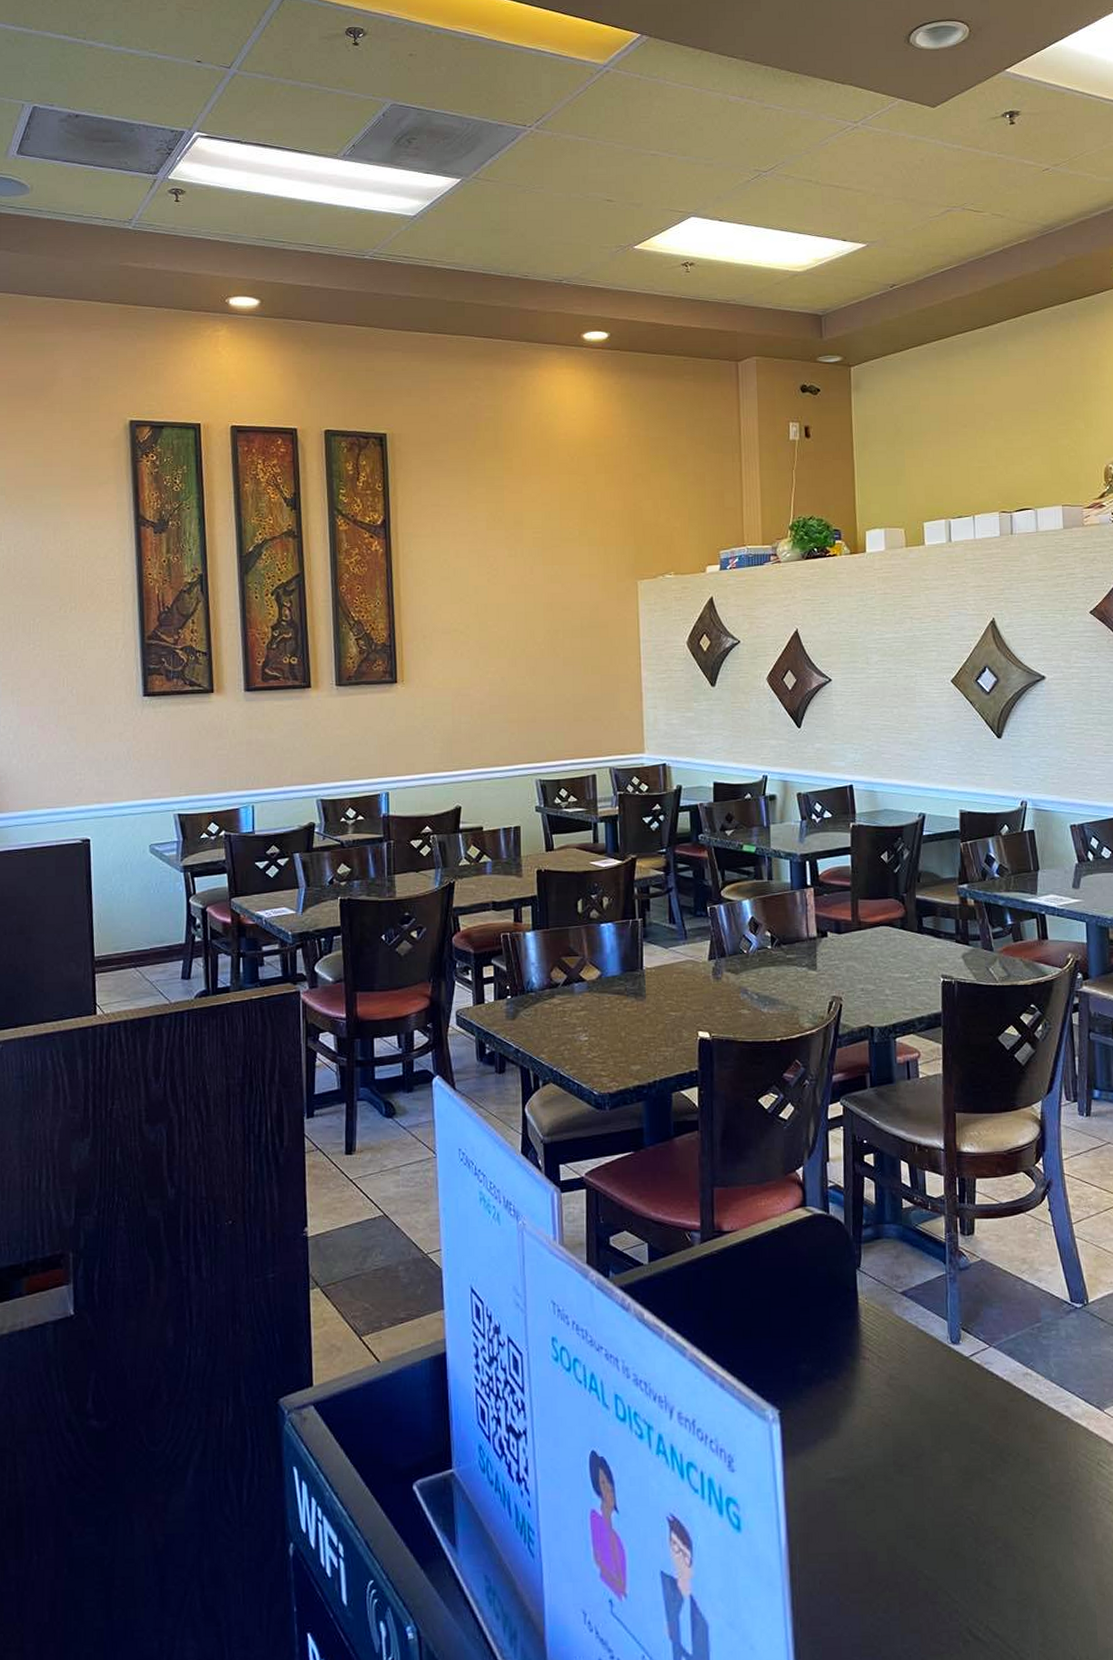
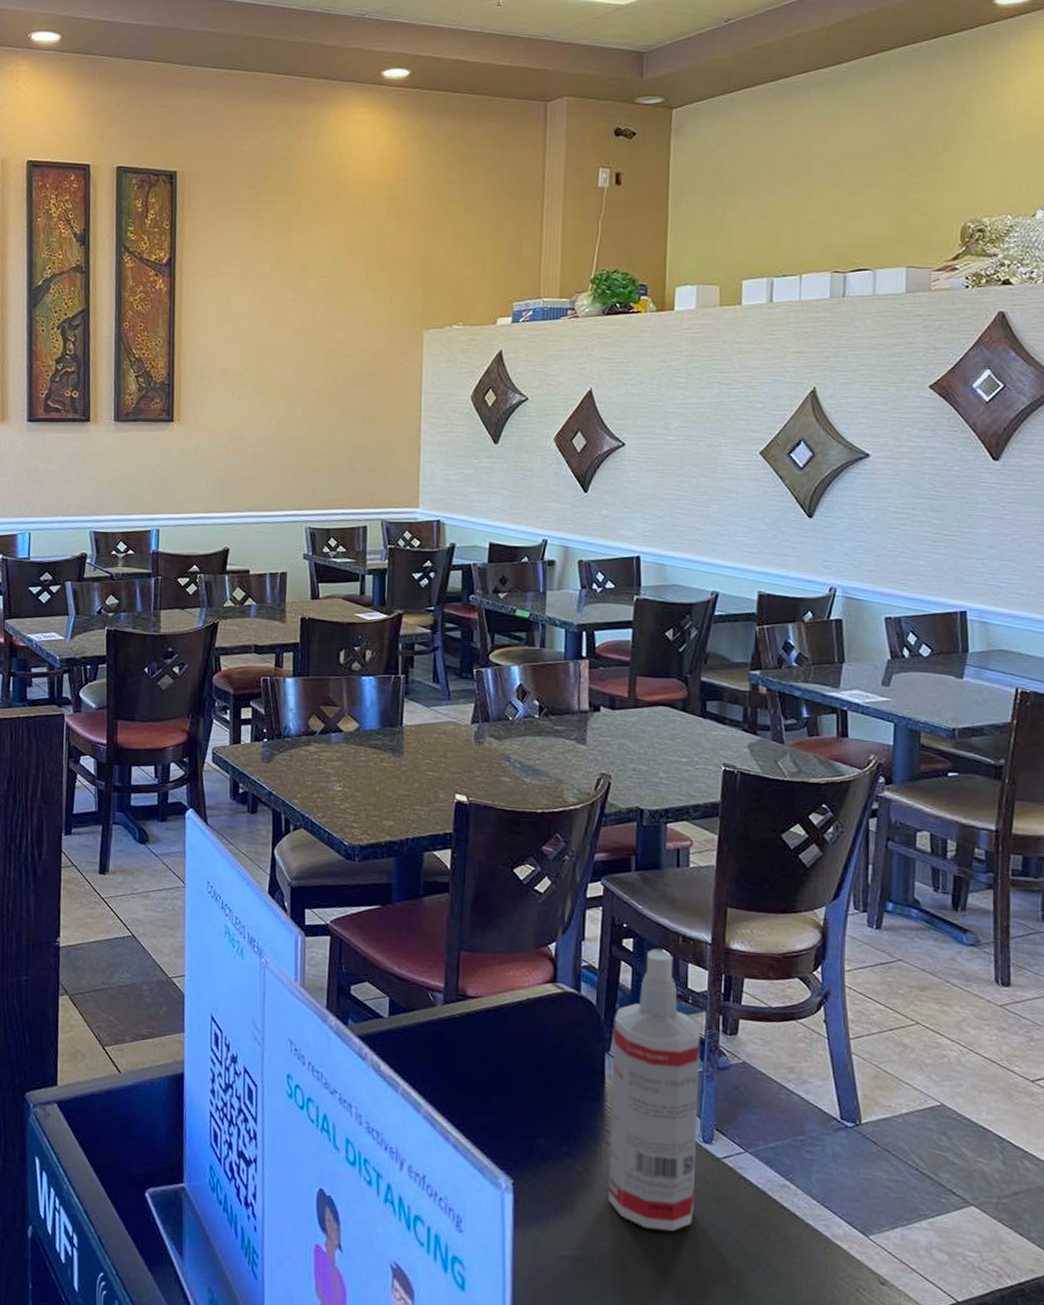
spray bottle: none [862,1160,949,1437] -> present [608,948,702,1231]

